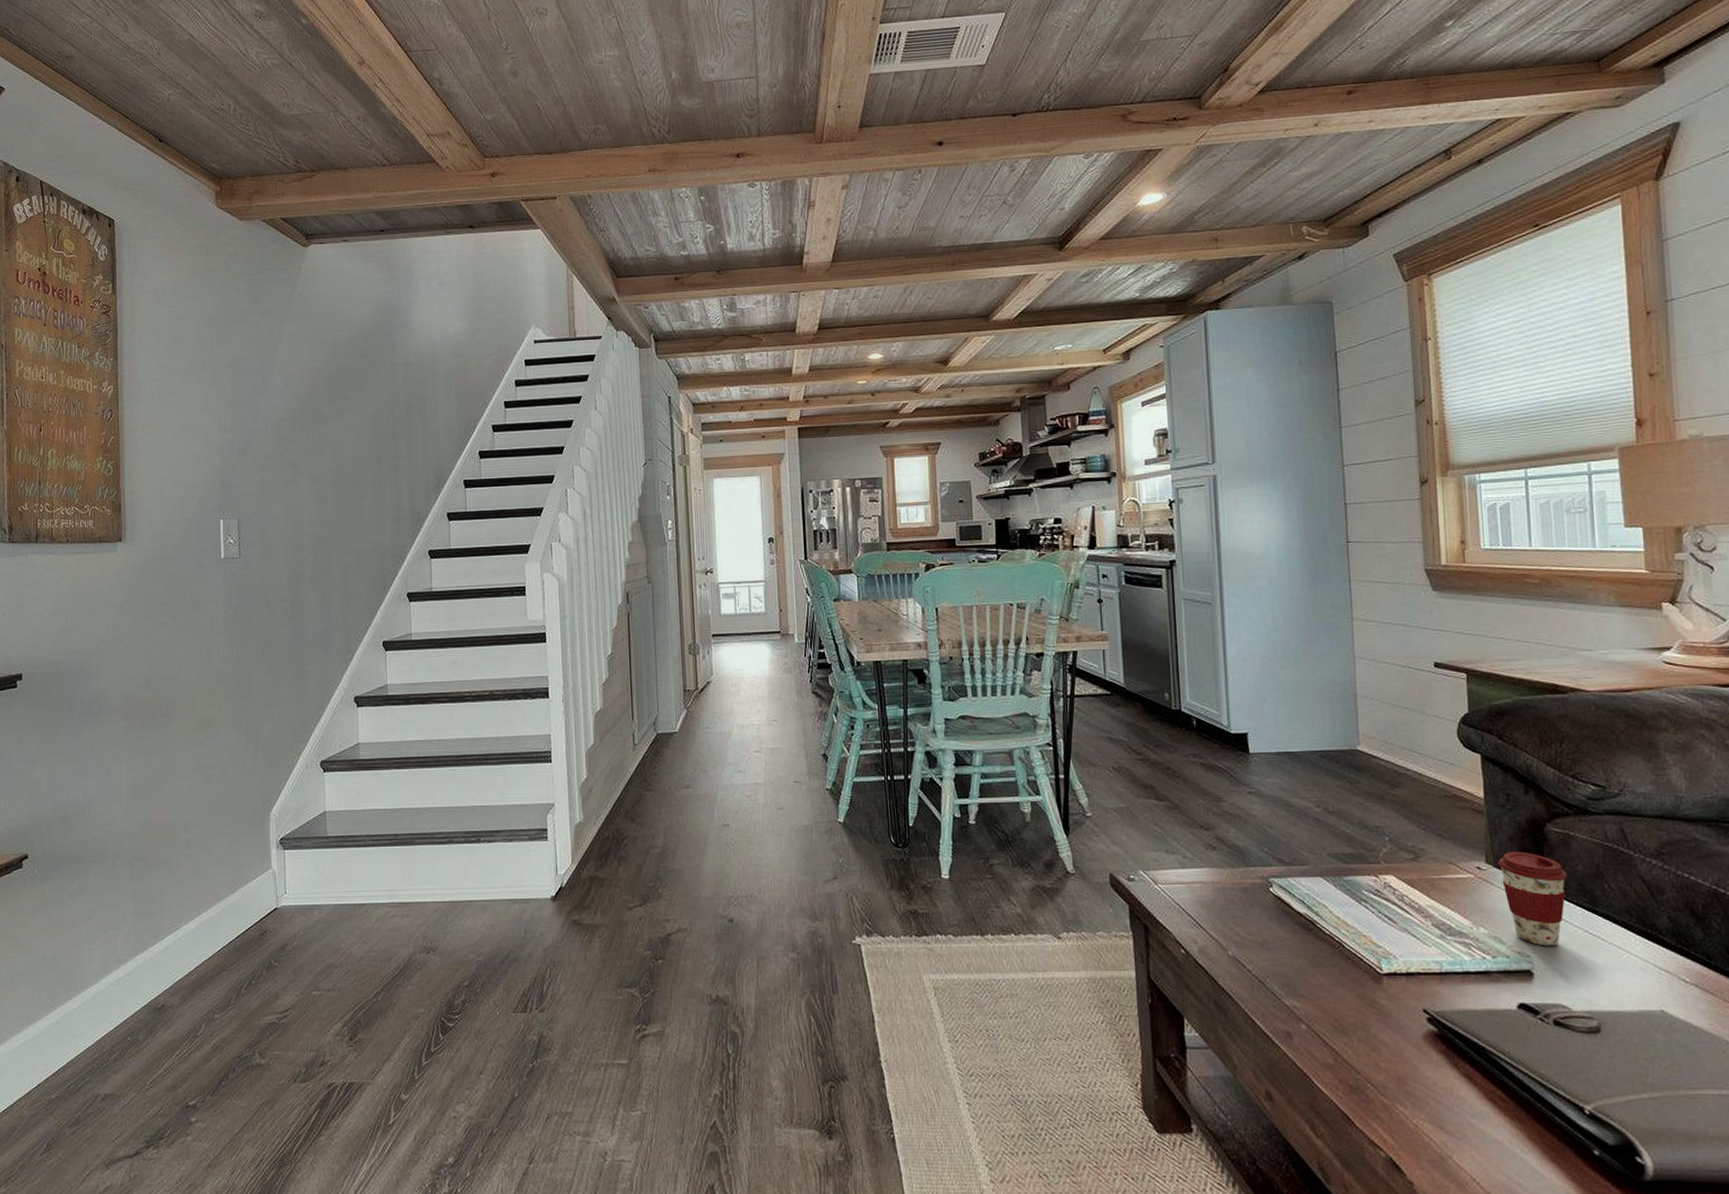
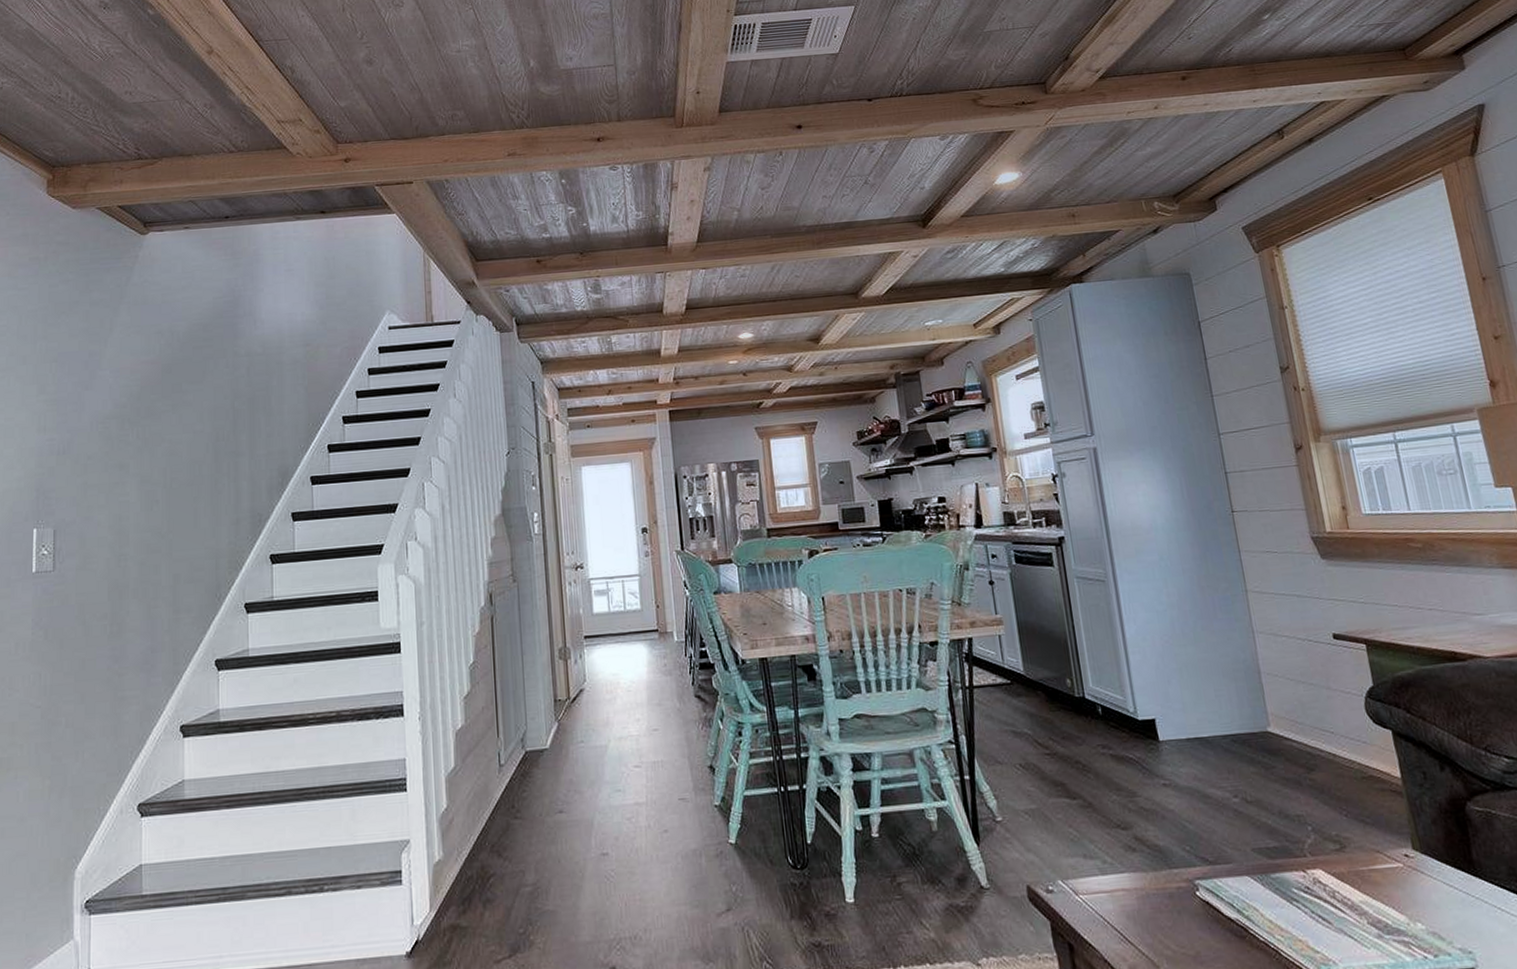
coffee cup: present [1498,851,1568,946] -> none [1425,834,1499,940]

